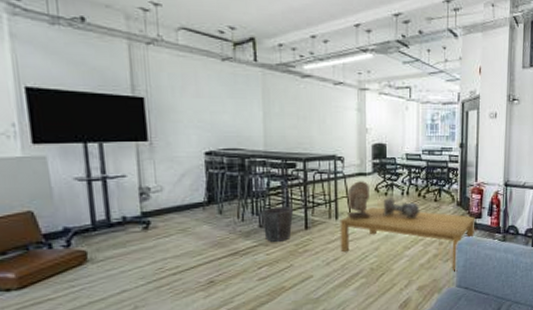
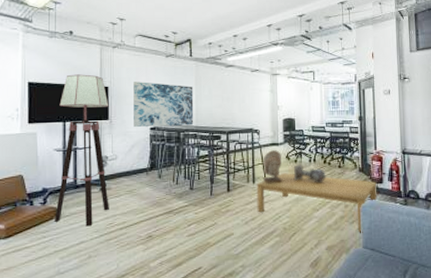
floor lamp: none [75,78,157,273] -> present [55,74,109,227]
wall art: none [179,92,262,152] -> present [133,82,194,128]
waste bin: present [260,207,294,242] -> none [191,172,218,202]

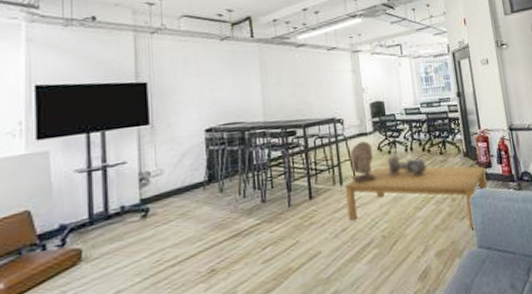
floor lamp: present [55,74,109,227] -> none [78,69,155,270]
wall art: present [133,82,194,128] -> none [180,72,261,131]

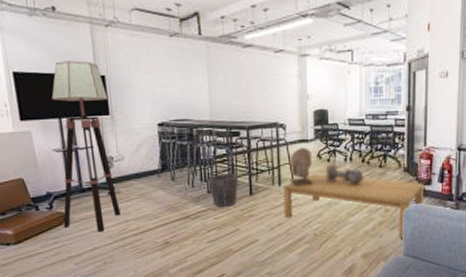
floor lamp: none [78,69,155,270] -> present [51,60,121,233]
waste bin: none [262,177,297,218] -> present [208,173,239,207]

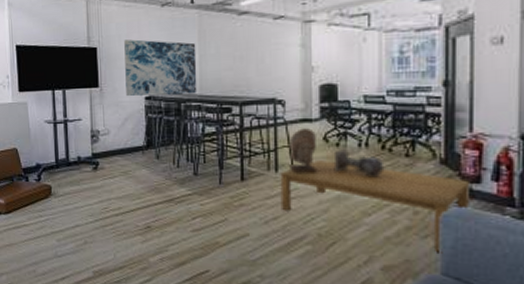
floor lamp: present [51,60,121,233] -> none [47,33,103,209]
wall art: none [134,68,208,124] -> present [124,39,197,97]
waste bin: present [208,173,239,207] -> none [195,154,229,192]

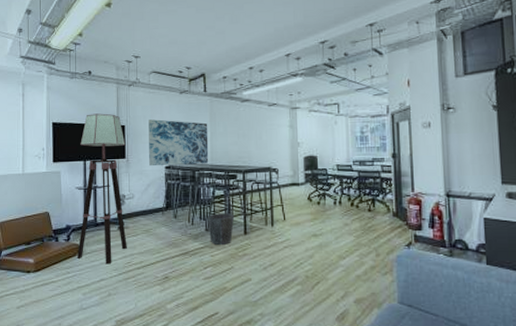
floor lamp: none [47,33,103,209] -> present [77,113,127,265]
waste bin: none [195,154,229,192] -> present [207,213,235,245]
coffee table: present [280,160,469,254] -> none [275,216,414,286]
sculpture bust: present [289,128,318,175] -> none [282,191,305,228]
decorative urn: present [333,149,385,178] -> none [316,207,354,228]

